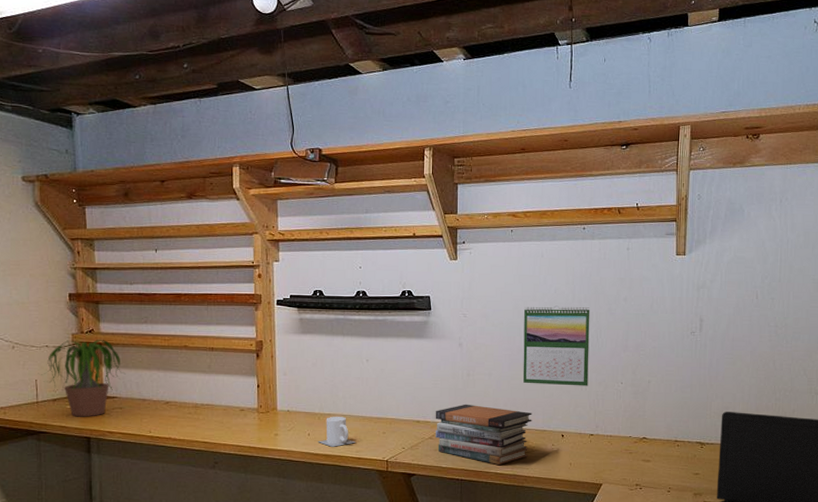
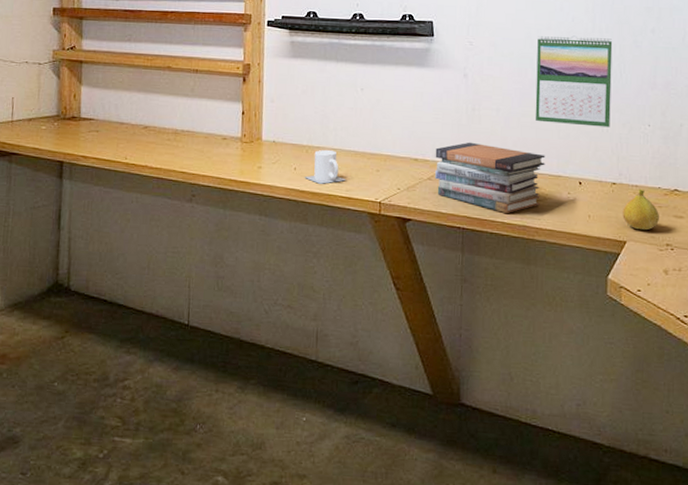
potted plant: present [38,340,126,417] -> none [15,57,105,140]
fruit: none [599,438,631,474] -> present [622,188,660,231]

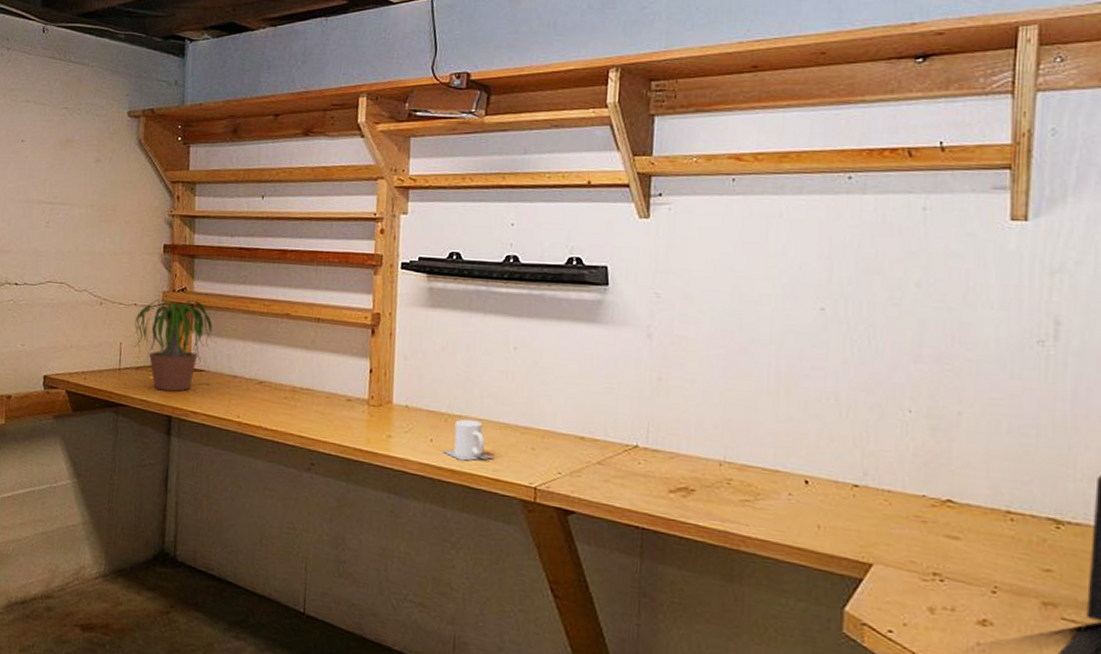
potted plant: none [15,57,105,140] -> present [123,299,217,392]
book stack: present [435,142,546,214] -> none [607,419,758,515]
calendar: present [535,35,613,128] -> none [744,287,858,411]
fruit: present [622,188,660,231] -> none [867,495,924,552]

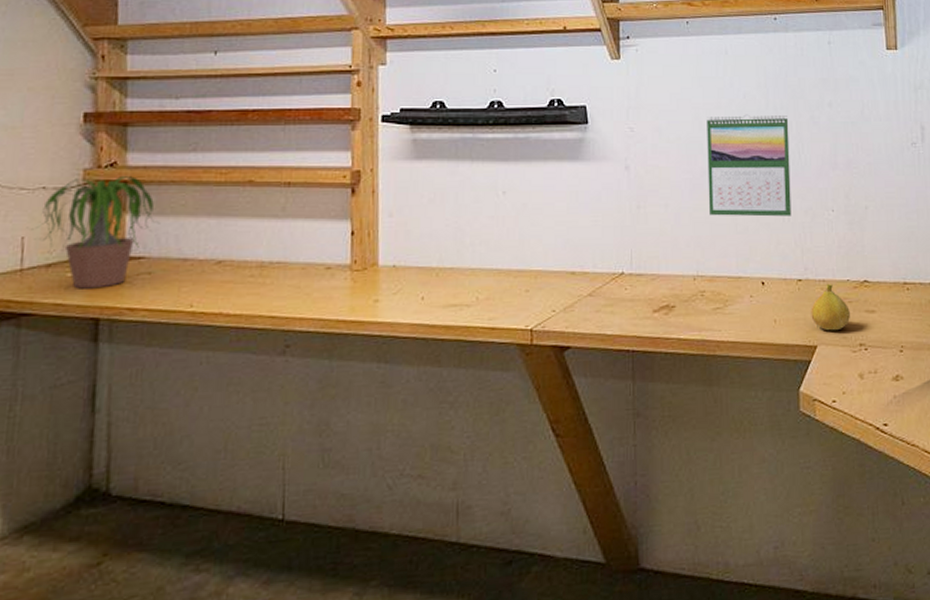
mug: present [442,419,493,461] -> none [434,270,488,314]
calendar: none [744,287,858,411] -> present [707,114,792,217]
fruit: none [867,495,924,552] -> present [811,283,851,331]

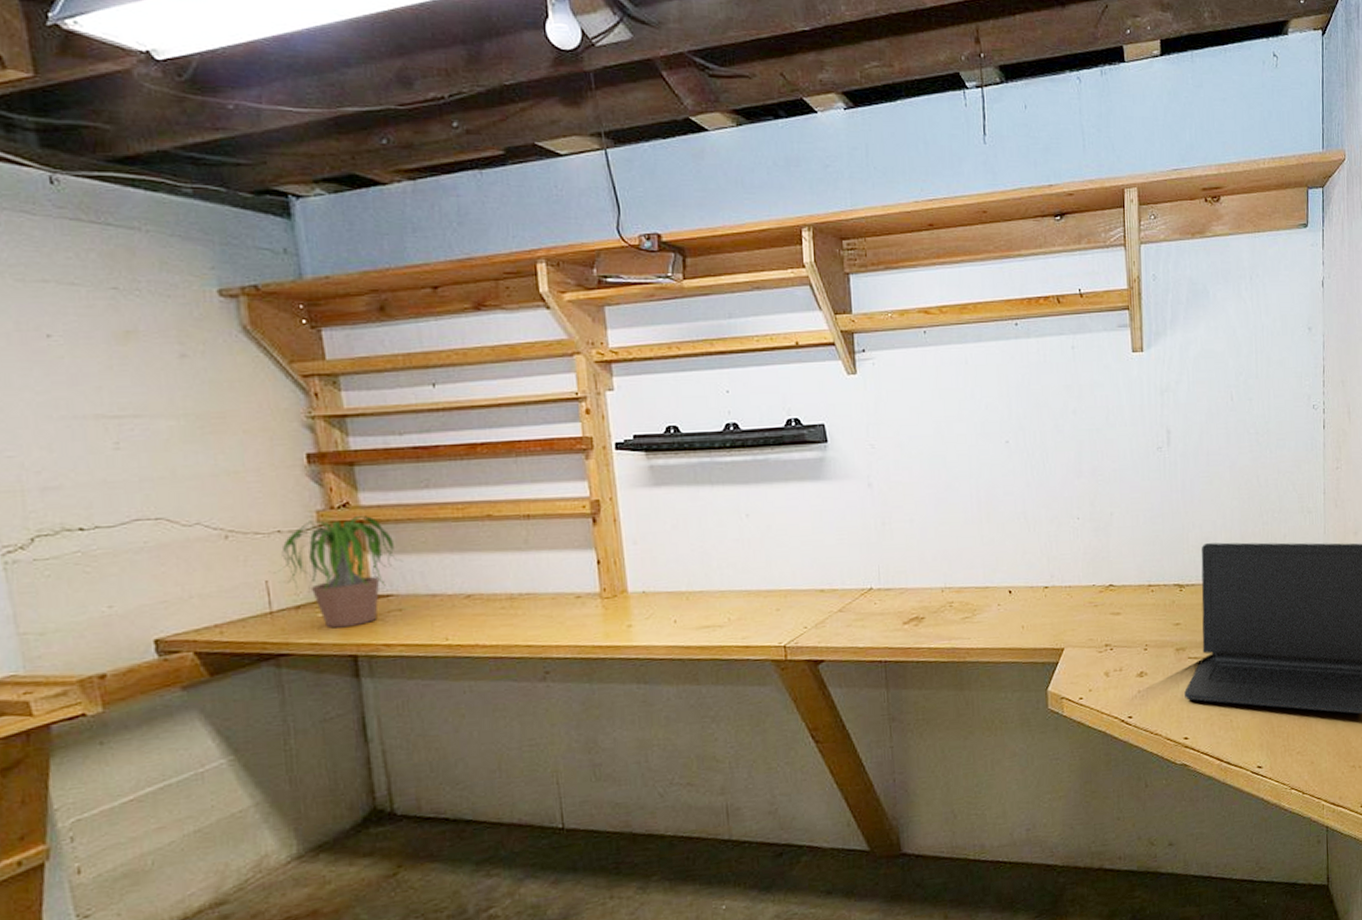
calendar: present [707,114,792,217] -> none [949,425,1037,529]
fruit: present [811,283,851,331] -> none [1057,589,1097,634]

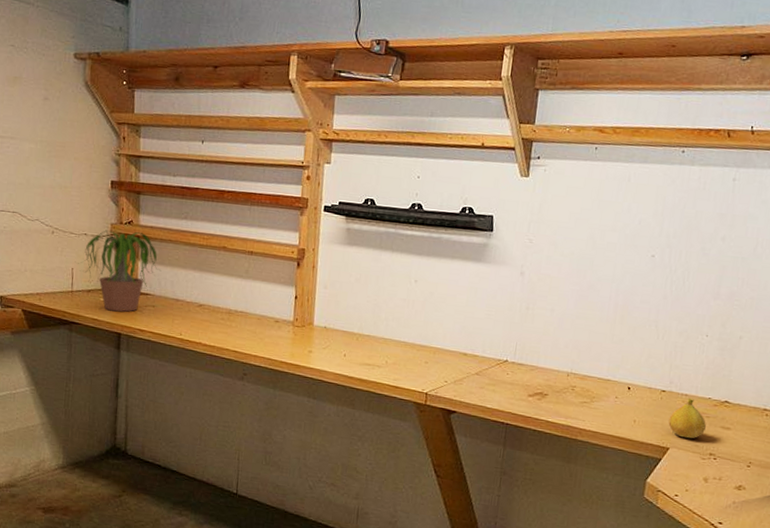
fruit: none [1057,589,1097,634] -> present [668,397,707,439]

